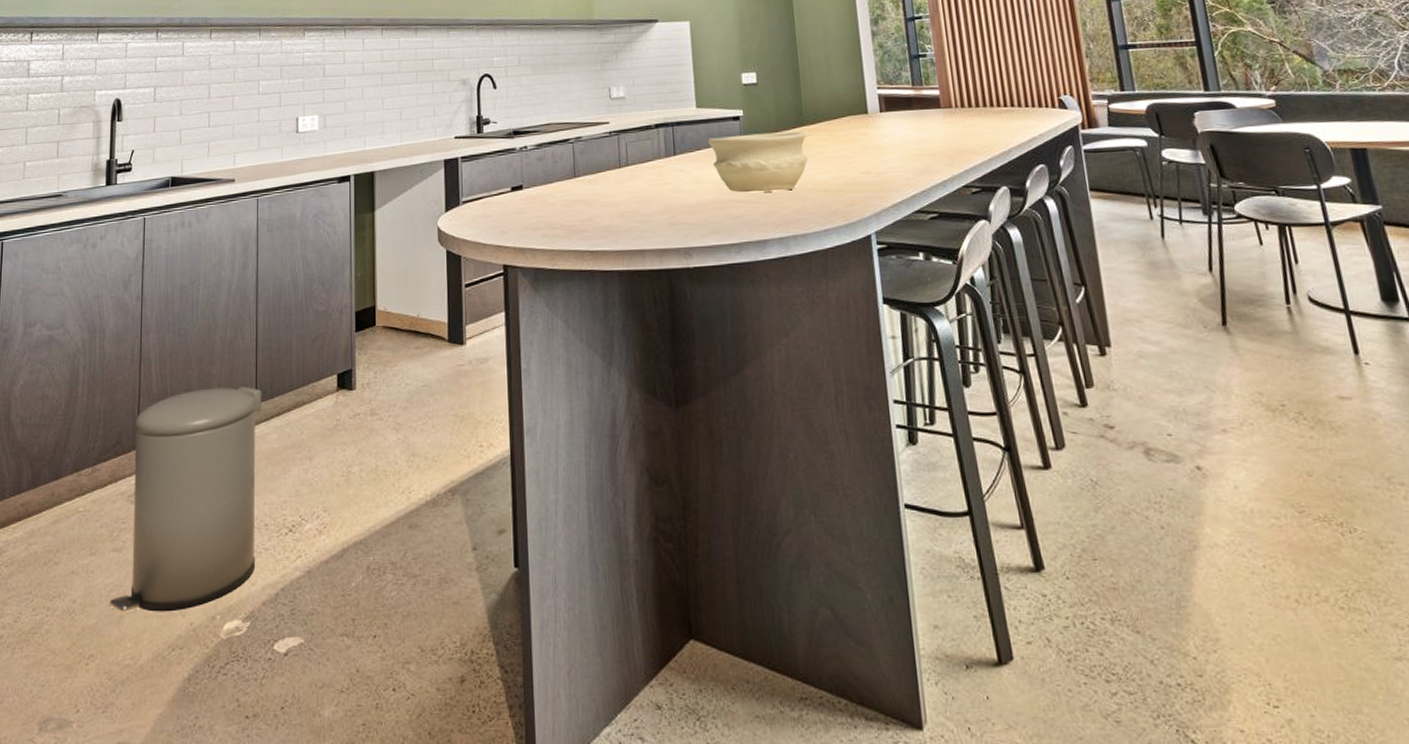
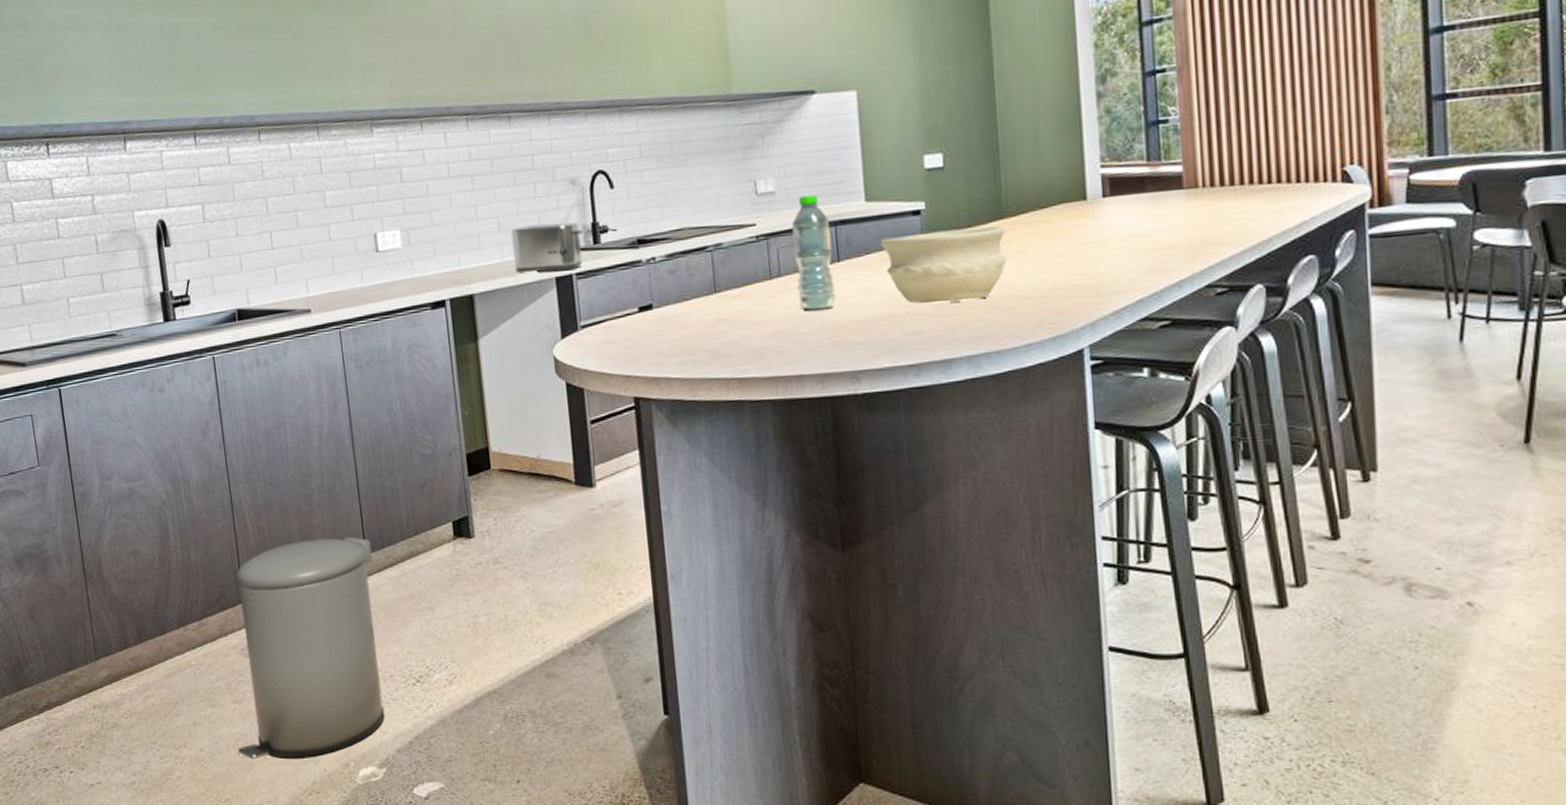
toaster: none [409,114,469,156] -> present [510,222,583,274]
water bottle: none [637,101,673,196] -> present [791,195,836,312]

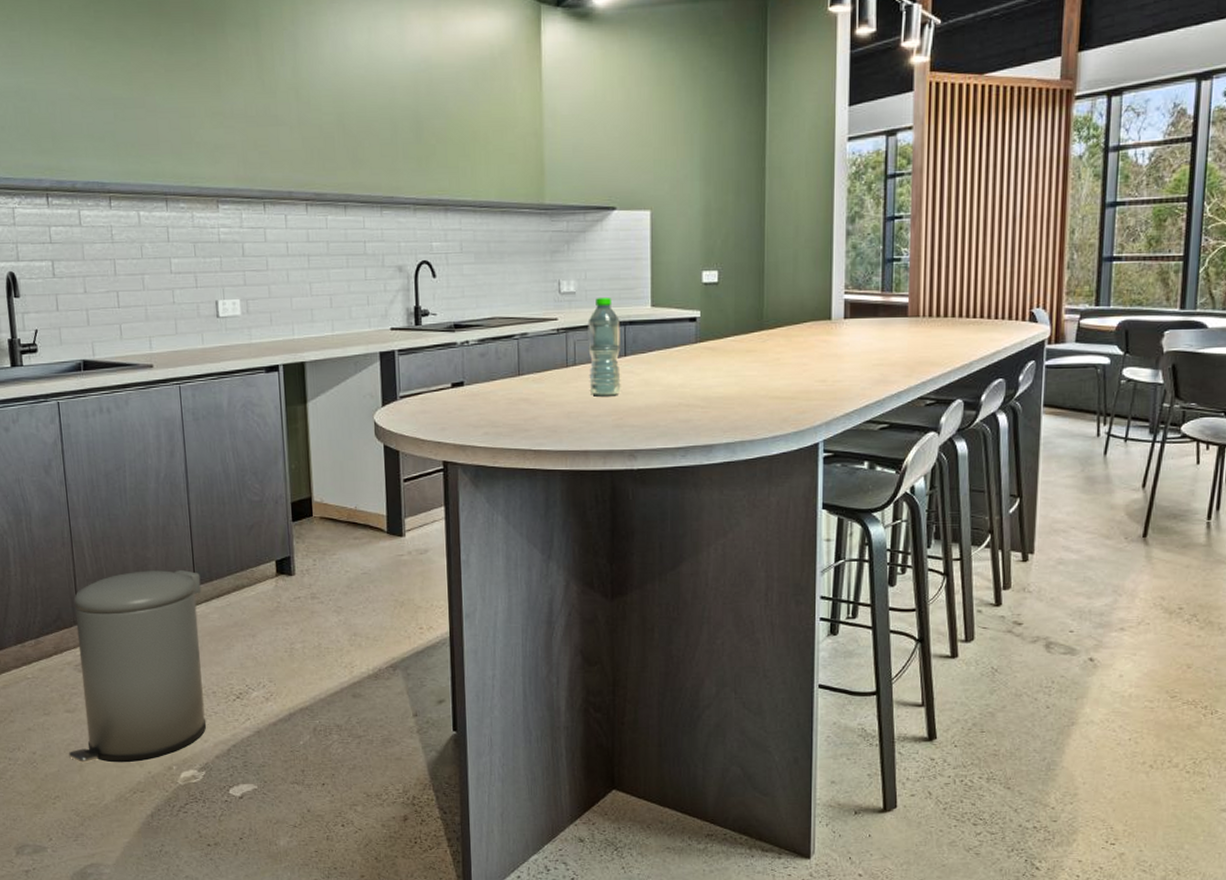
toaster: present [510,222,583,274] -> none [341,304,406,347]
bowl: present [880,225,1006,304] -> none [661,335,763,397]

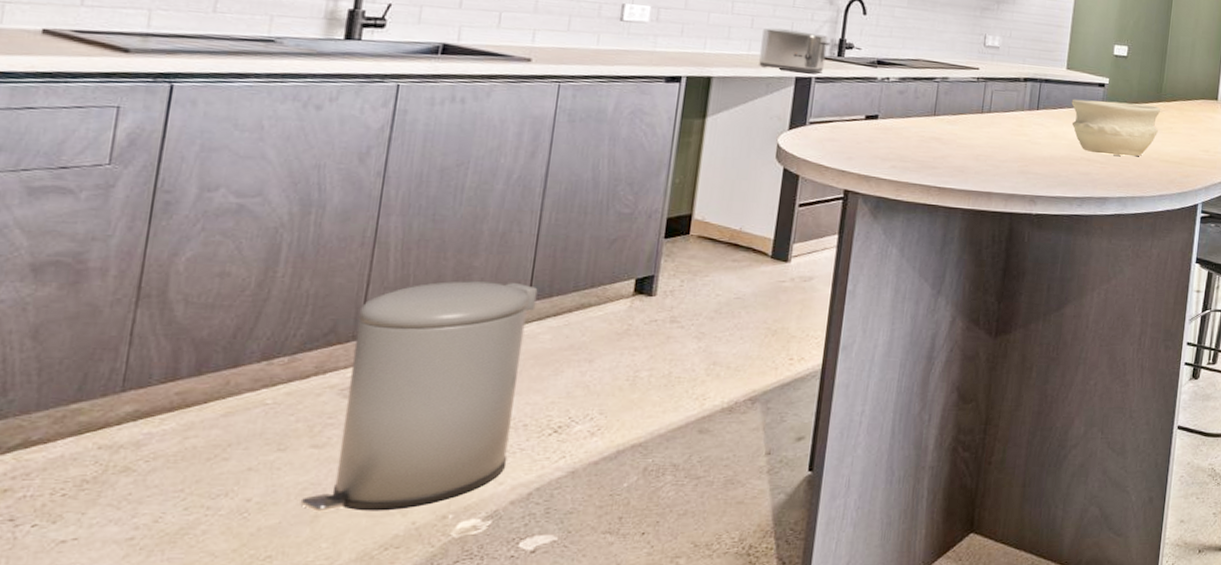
toaster: none [341,304,406,347] -> present [758,27,830,74]
water bottle: present [588,298,621,398] -> none [1000,55,1037,145]
bowl: none [661,335,763,397] -> present [1071,99,1160,157]

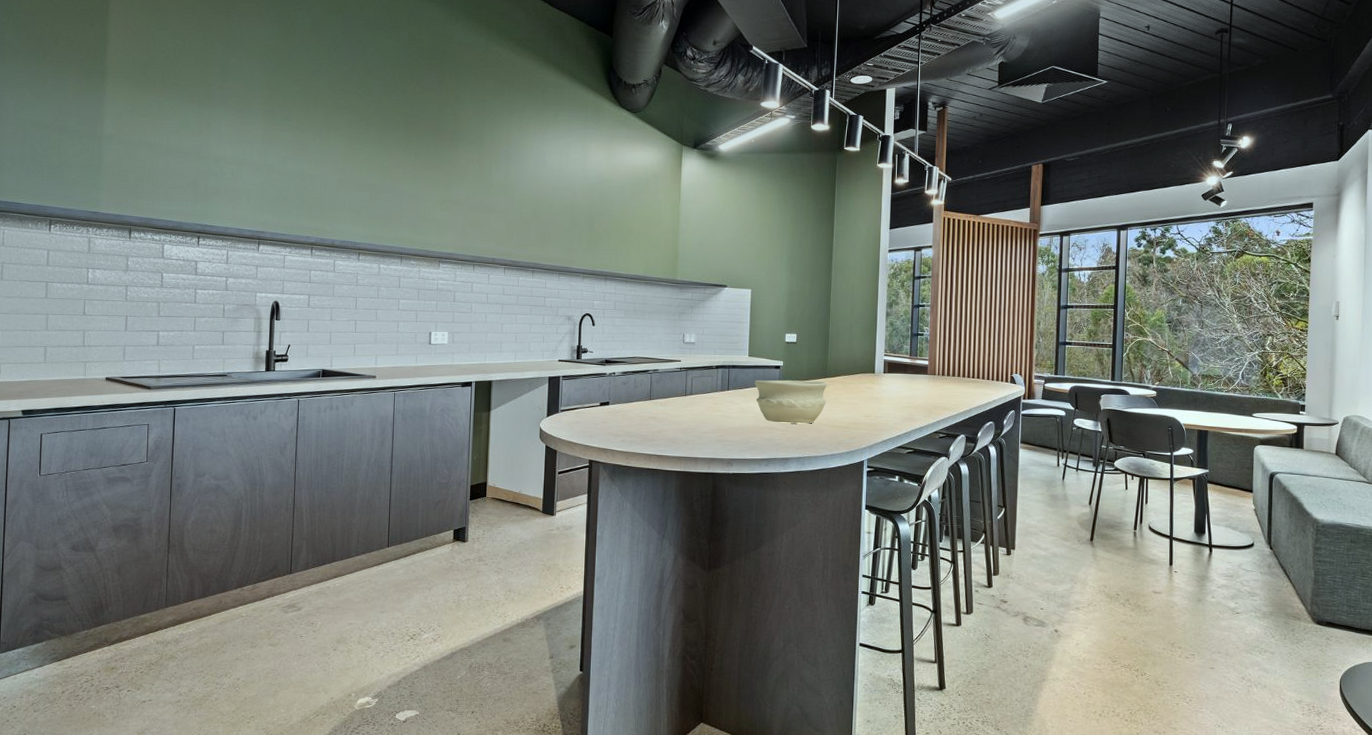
pedal bin: present [300,281,538,512] -> none [266,533,393,689]
toaster: present [758,27,830,74] -> none [522,341,571,374]

